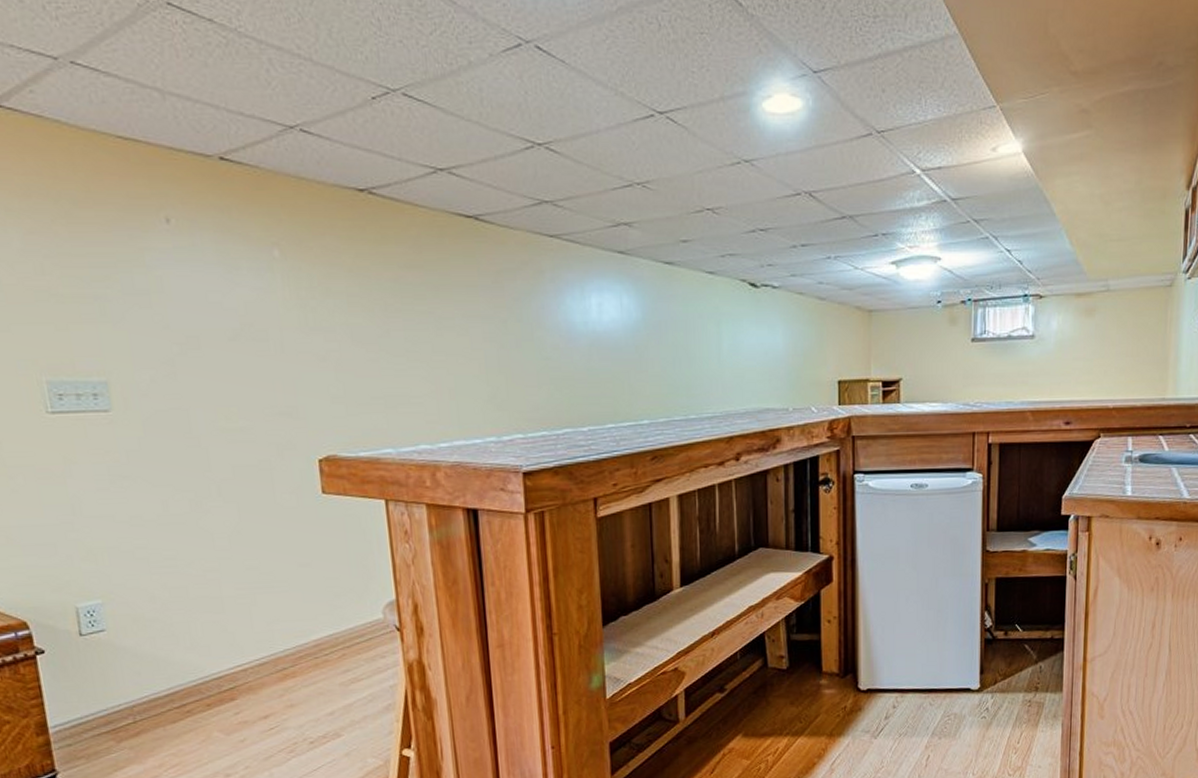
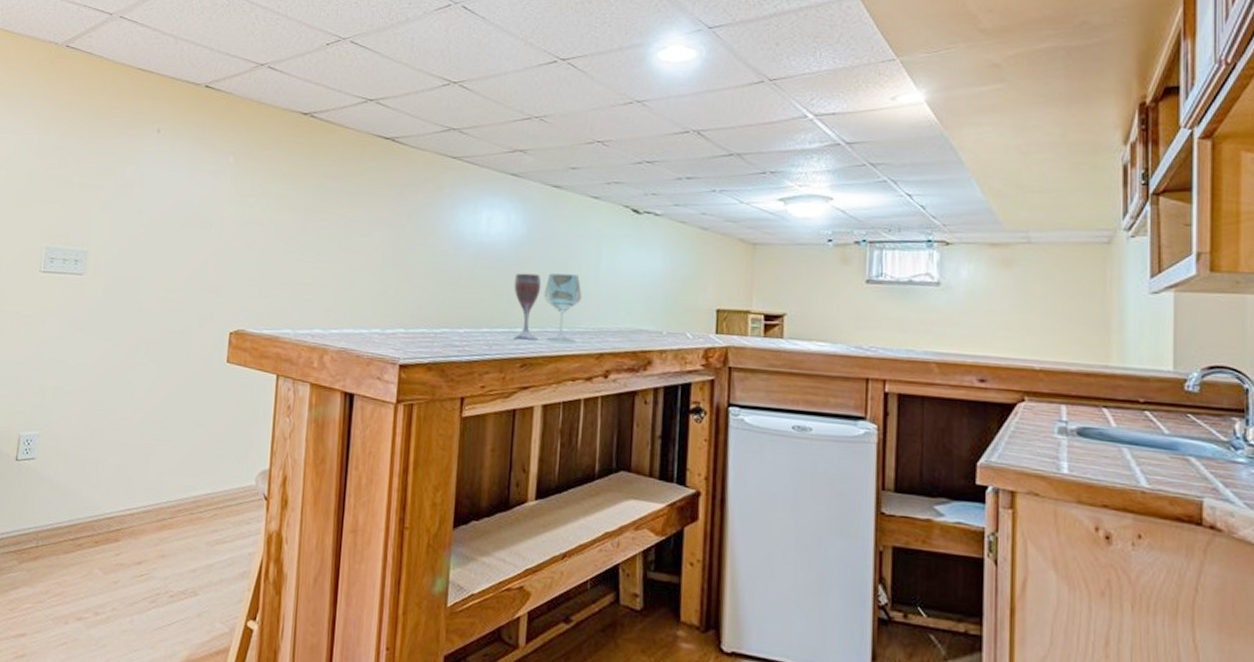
cup: none [634,361,666,433] -> present [513,273,542,342]
wine glass: none [667,358,707,430] -> present [544,273,582,343]

